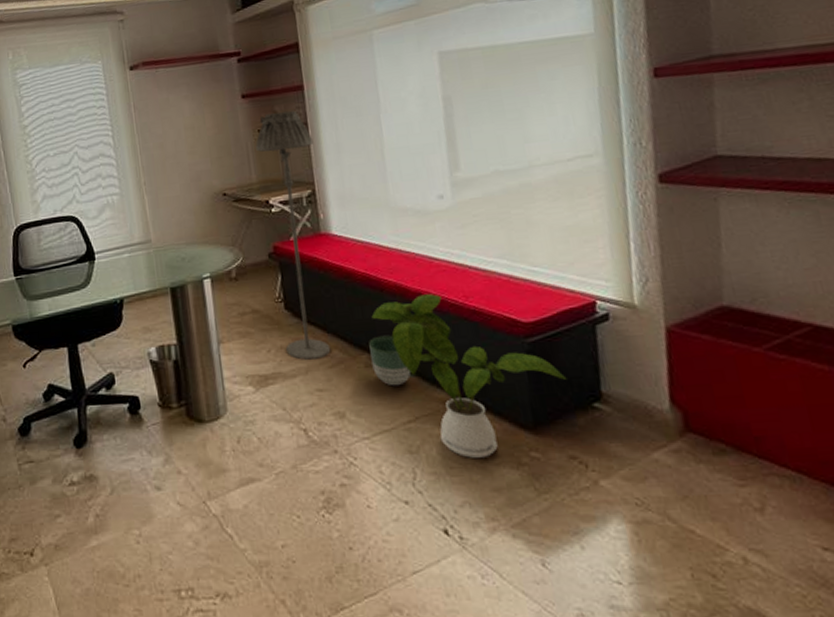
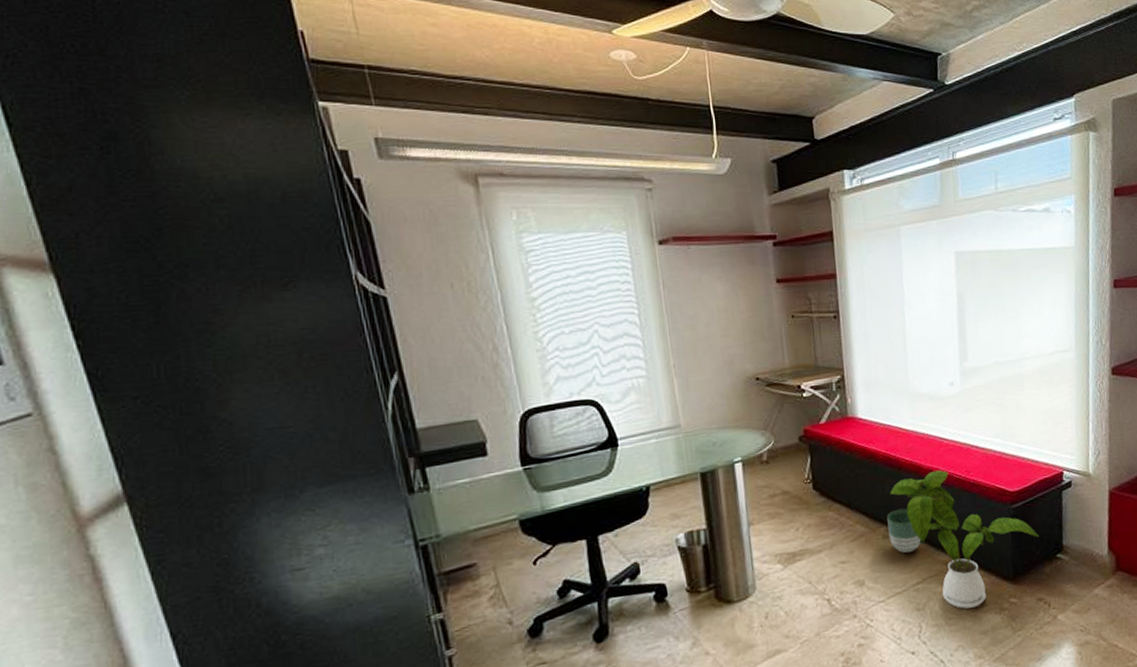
floor lamp: present [255,110,331,360] -> none [789,297,854,536]

